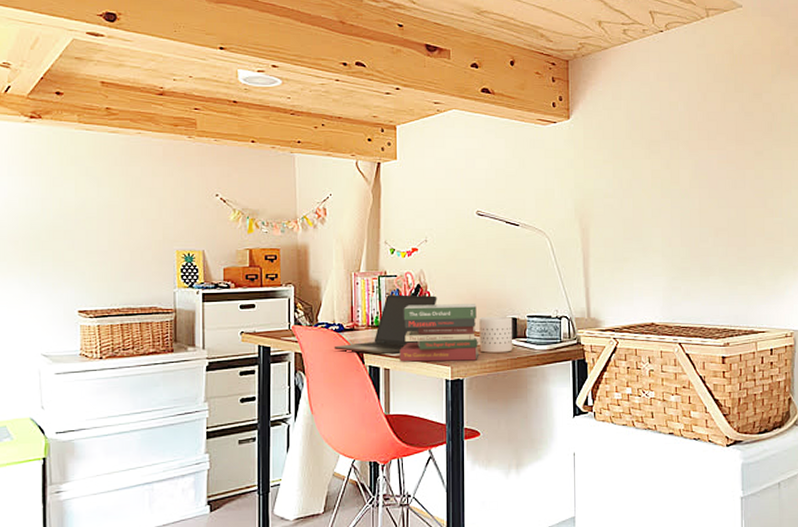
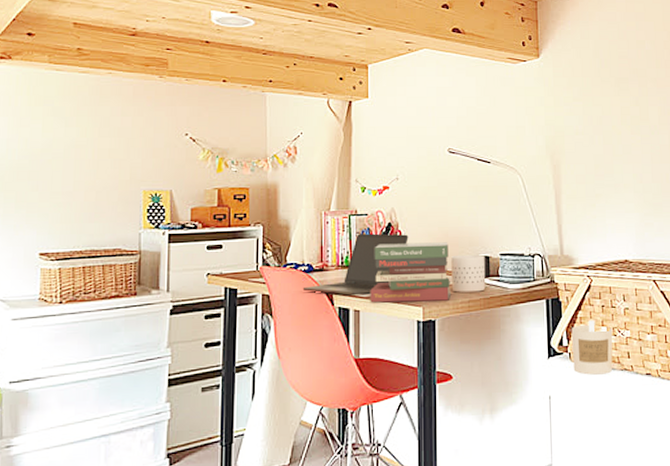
candle: none [596,381,637,434] -> present [571,320,613,375]

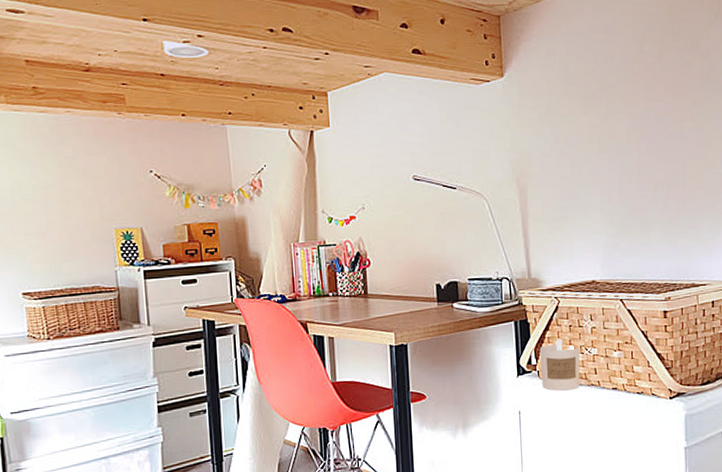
laptop: present [302,233,409,296] -> none [277,262,378,324]
books: present [370,242,450,303] -> none [342,269,421,330]
mug: present [451,254,486,292] -> none [420,280,455,317]

